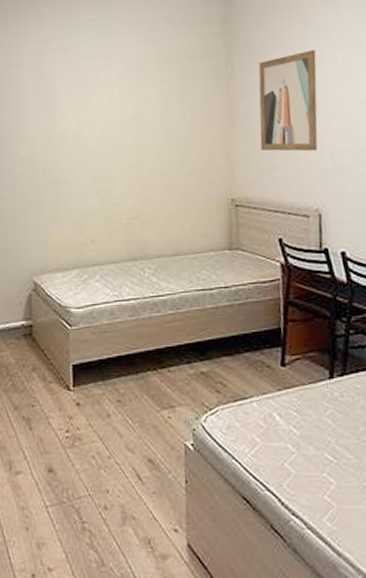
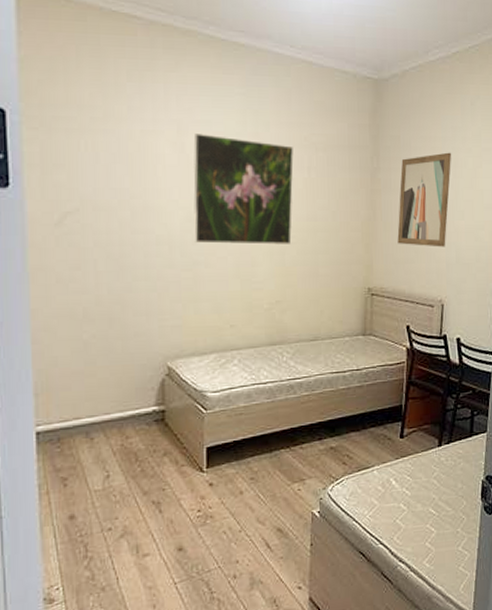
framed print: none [51,60,148,162] -> present [193,134,294,245]

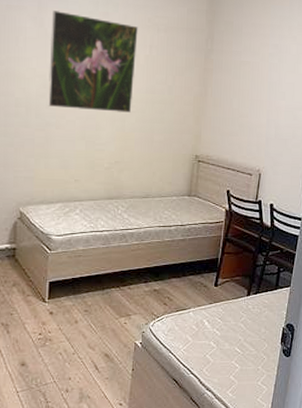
wall art: present [397,152,452,247] -> none [224,39,279,124]

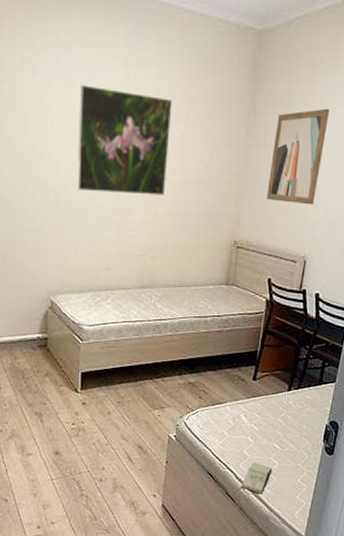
book: none [205,367,235,398] -> present [241,463,273,494]
wall art: none [224,39,279,124] -> present [266,108,330,205]

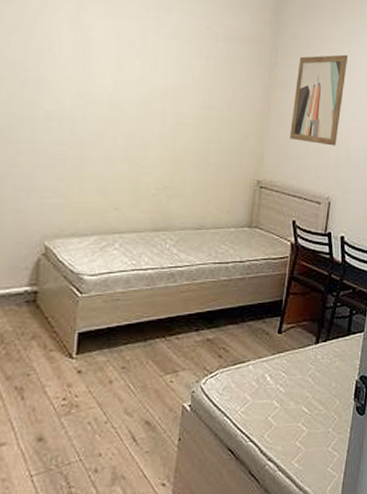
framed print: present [77,85,172,195] -> none [85,12,194,131]
book: present [241,463,273,494] -> none [266,431,301,470]

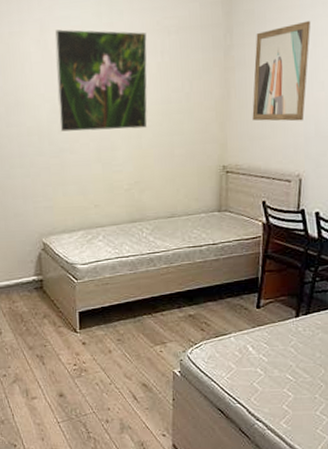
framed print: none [85,12,194,131] -> present [54,29,148,132]

